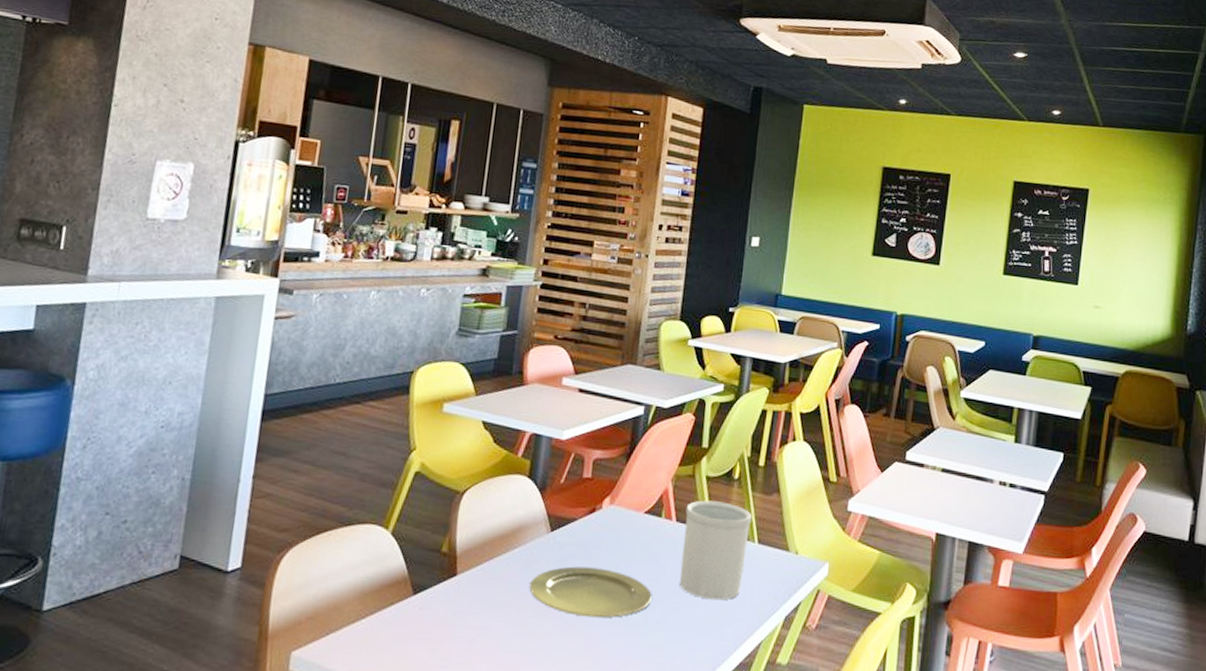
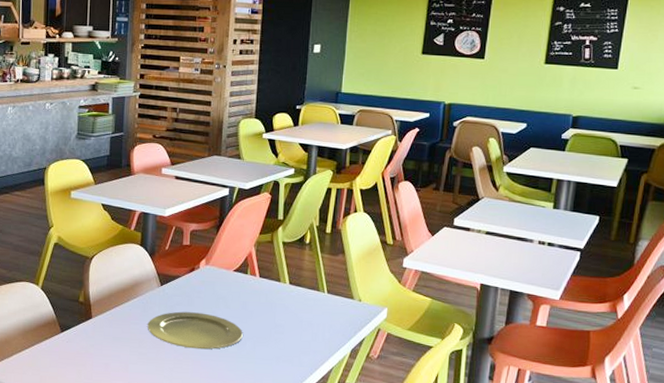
utensil holder: present [679,500,752,601] -> none [264,260,322,337]

